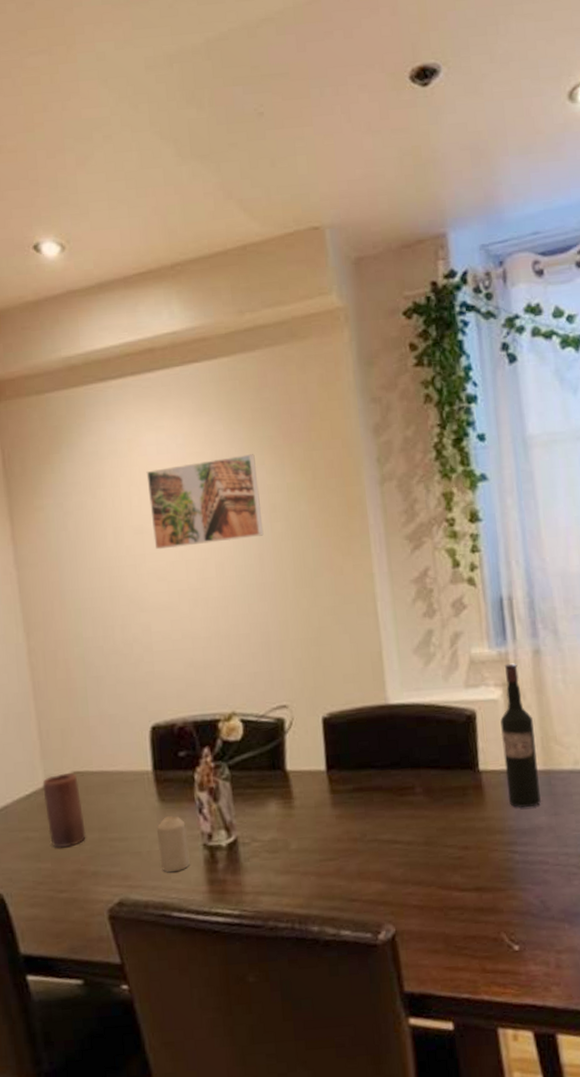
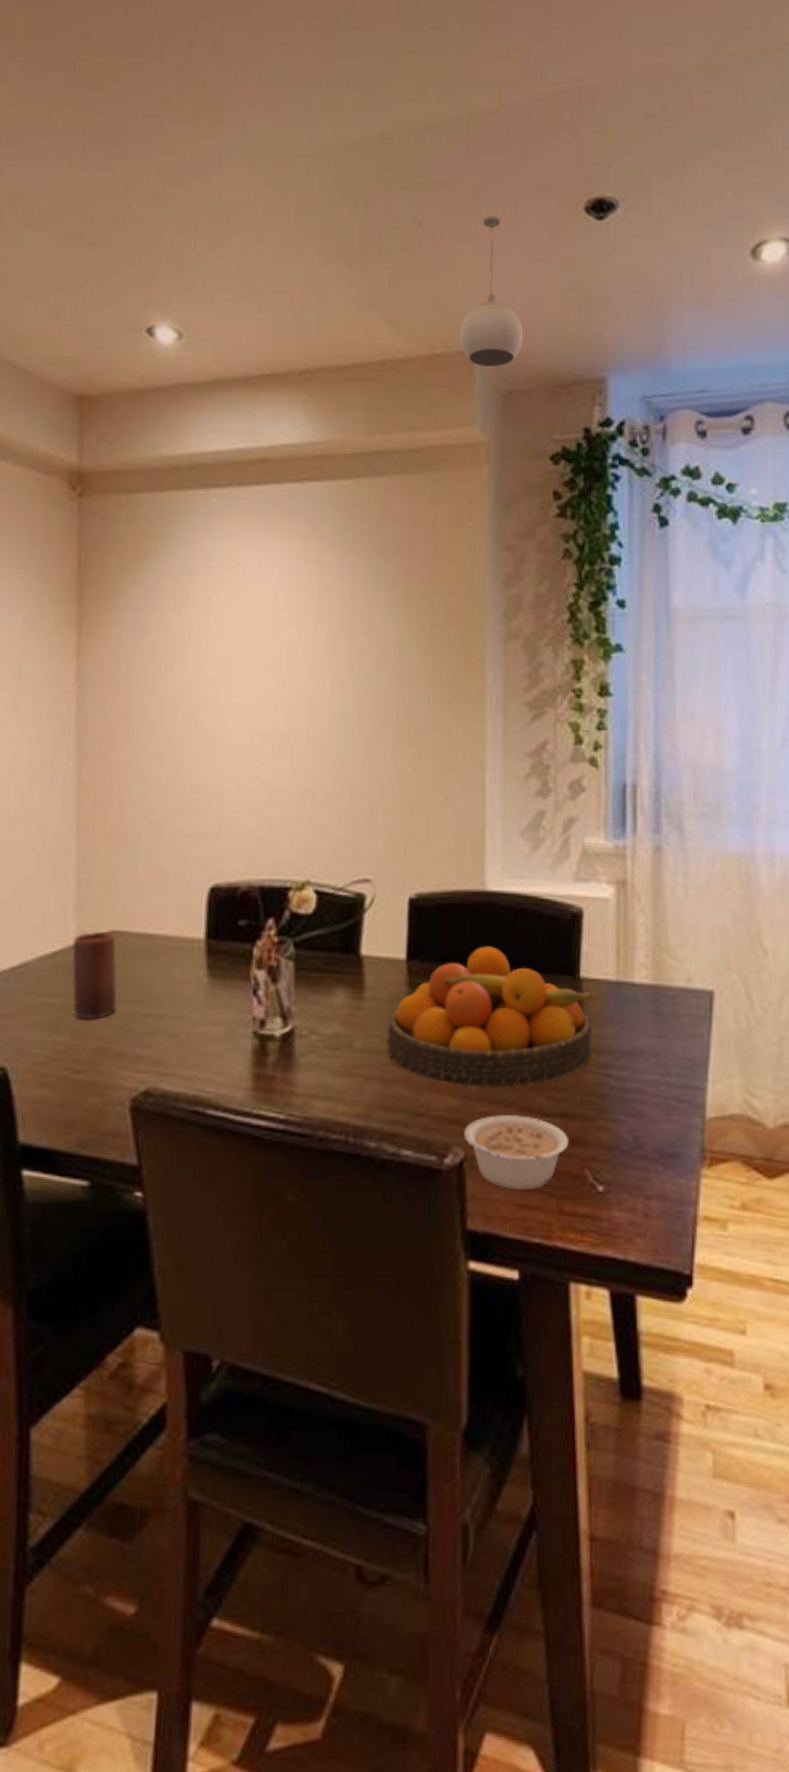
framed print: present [146,454,264,550] -> none [241,590,368,686]
candle: present [157,815,190,872] -> none [200,993,236,1060]
pendant light: none [308,97,368,238] -> present [459,215,524,367]
fruit bowl: none [317,751,497,874] -> present [387,946,596,1090]
legume: none [392,892,485,956] -> present [463,1114,569,1190]
wine bottle: present [500,663,541,808] -> none [608,859,646,1025]

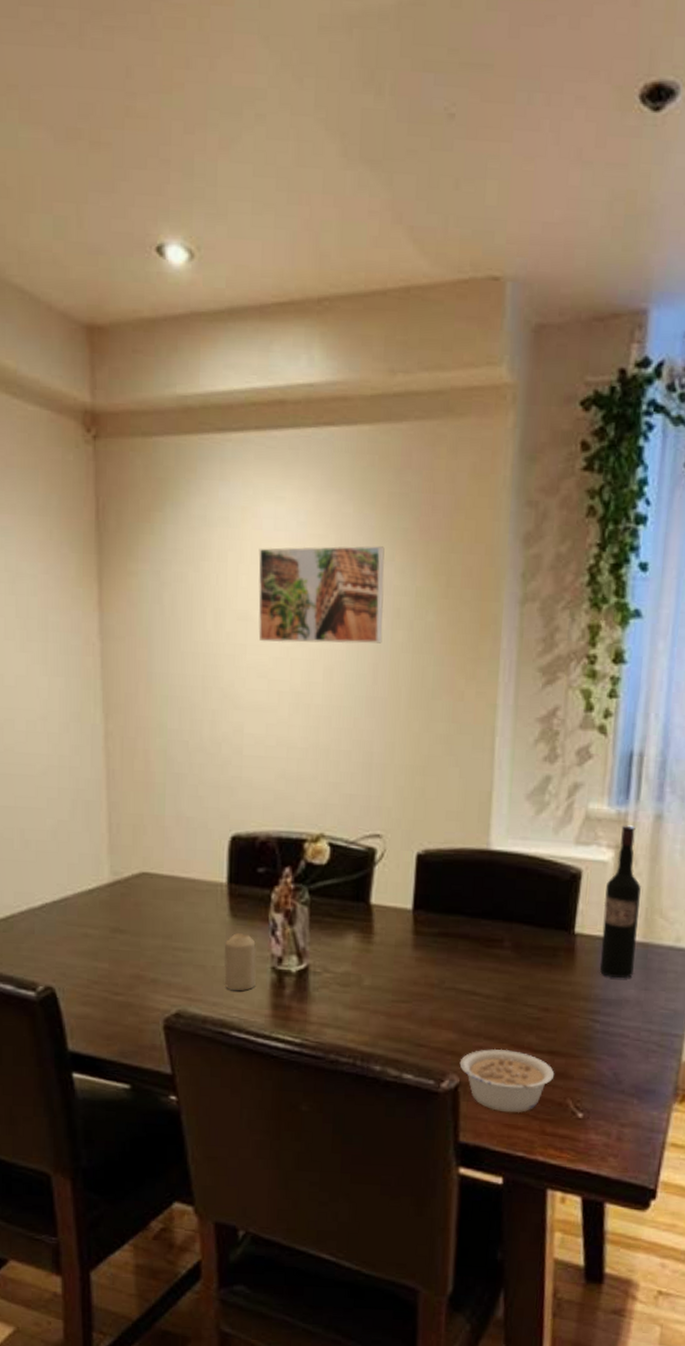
candle: present [72,932,117,1018] -> none [107,873,149,949]
candle: none [200,993,236,1060] -> present [224,932,256,991]
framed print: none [241,590,368,686] -> present [258,545,385,644]
fruit bowl: present [387,946,596,1090] -> none [392,900,589,1027]
pendant light: present [459,215,524,367] -> none [490,105,562,296]
wine bottle: none [608,859,646,1025] -> present [599,825,641,978]

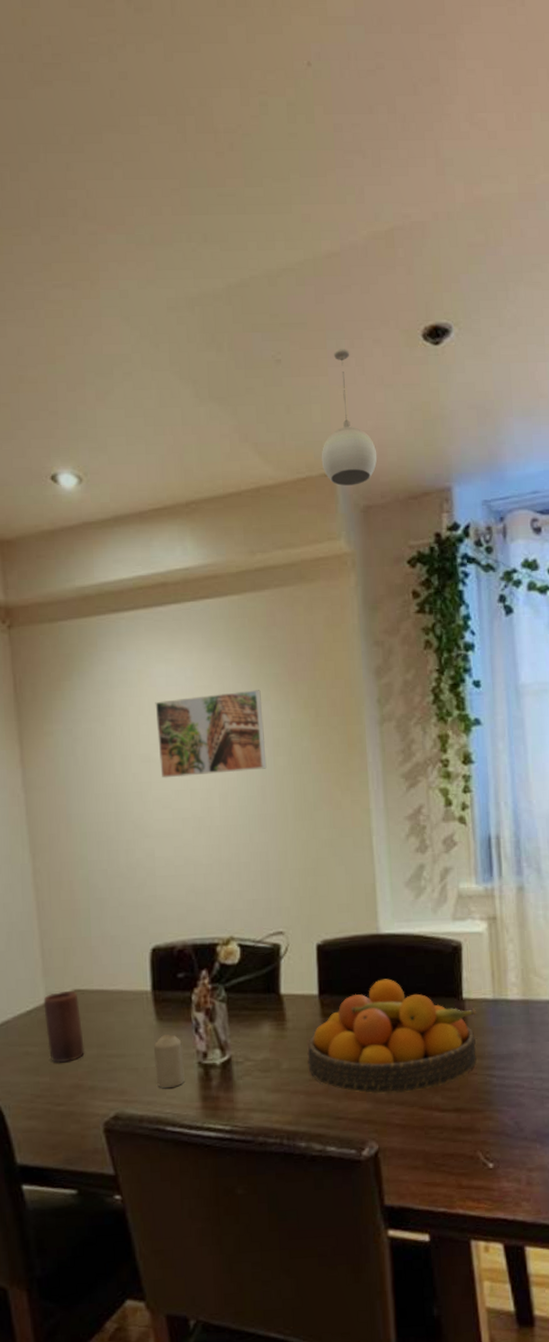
candle: none [107,873,149,949] -> present [43,991,85,1062]
fruit bowl: none [392,900,589,1027] -> present [307,979,477,1094]
legume: present [459,1048,555,1113] -> none [376,1112,463,1172]
pendant light: none [490,105,562,296] -> present [321,349,378,486]
wine bottle: present [599,825,641,978] -> none [484,898,519,1034]

